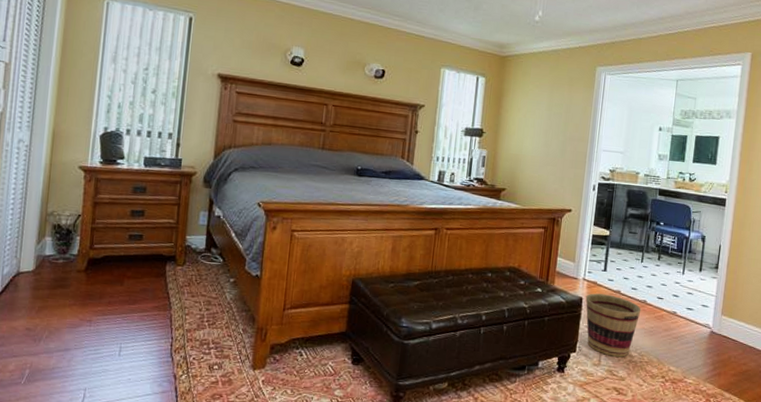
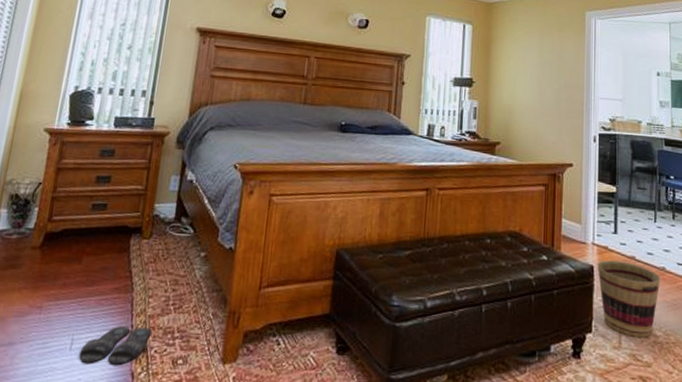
slippers: none [127,337,190,369] -> present [79,326,152,366]

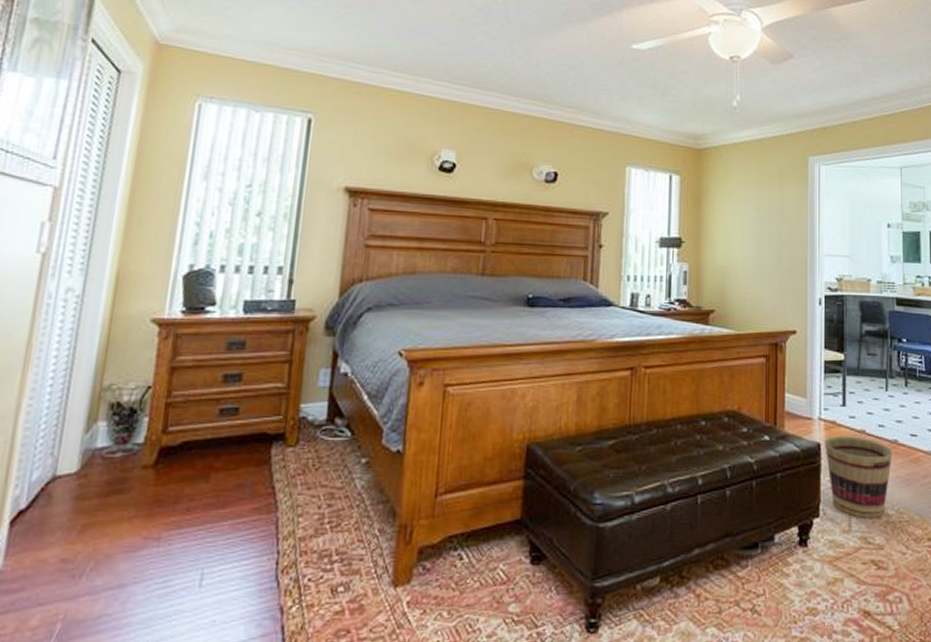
slippers: present [79,326,152,366] -> none [212,552,303,601]

